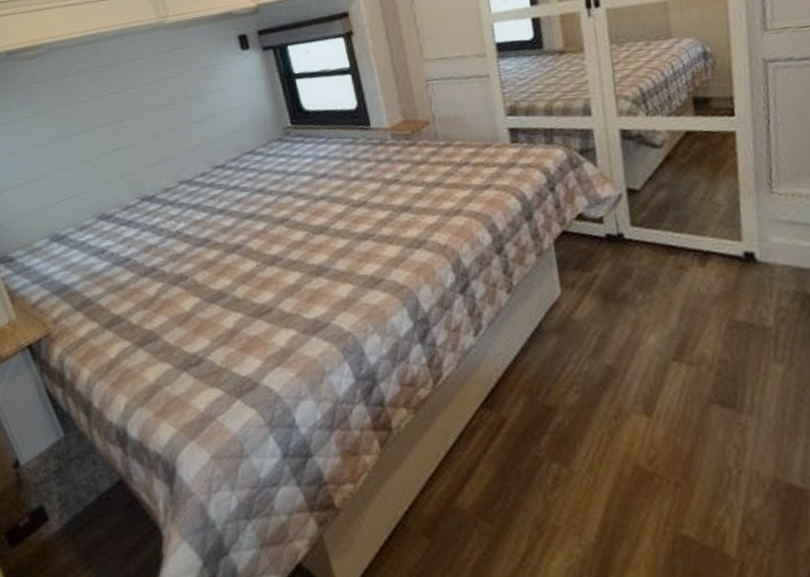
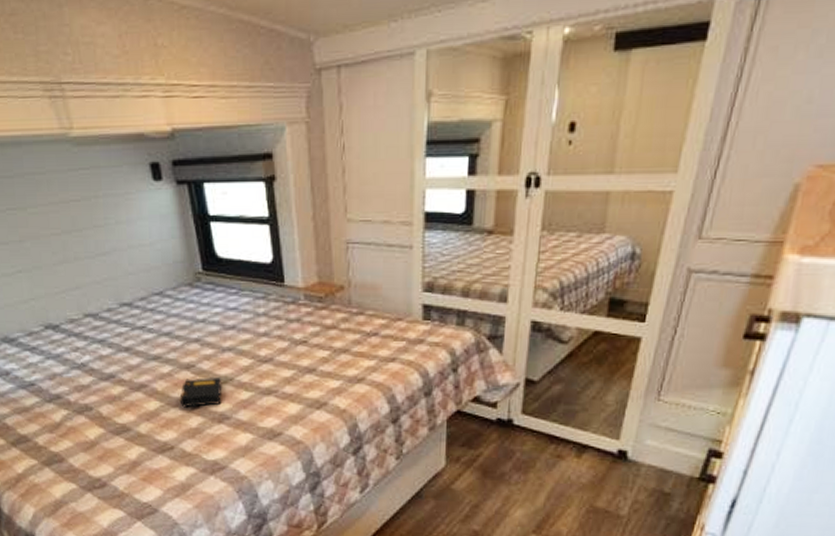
book: none [275,227,318,266] -> present [179,376,222,409]

